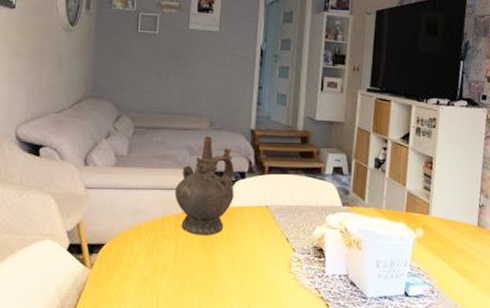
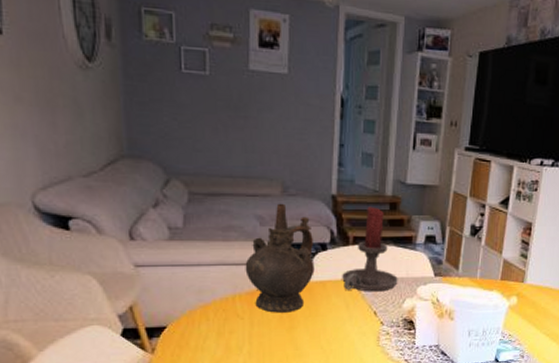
candle holder: none [258,140,309,219] -> present [342,207,398,292]

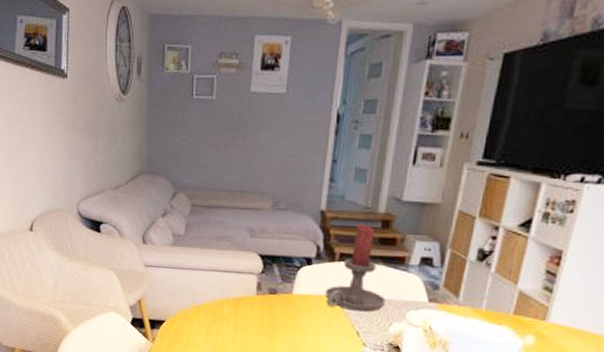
ceremonial vessel: present [245,203,315,313] -> none [234,216,299,322]

